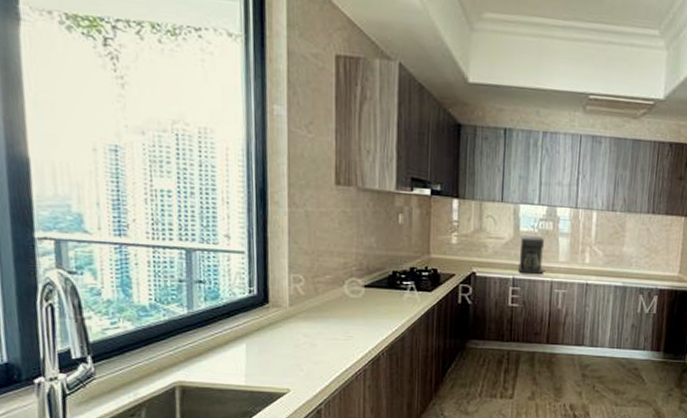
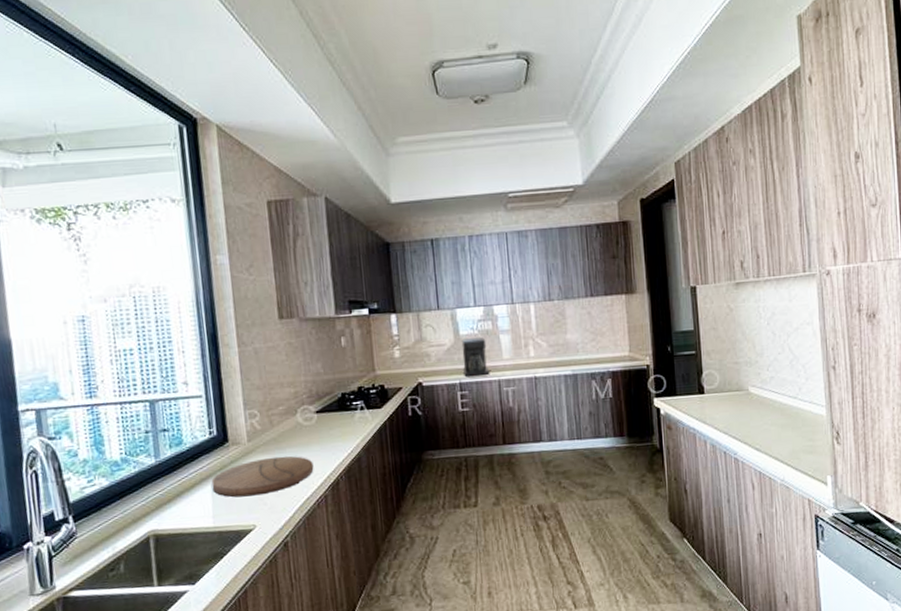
cutting board: none [247,324,356,361] -> present [211,456,314,497]

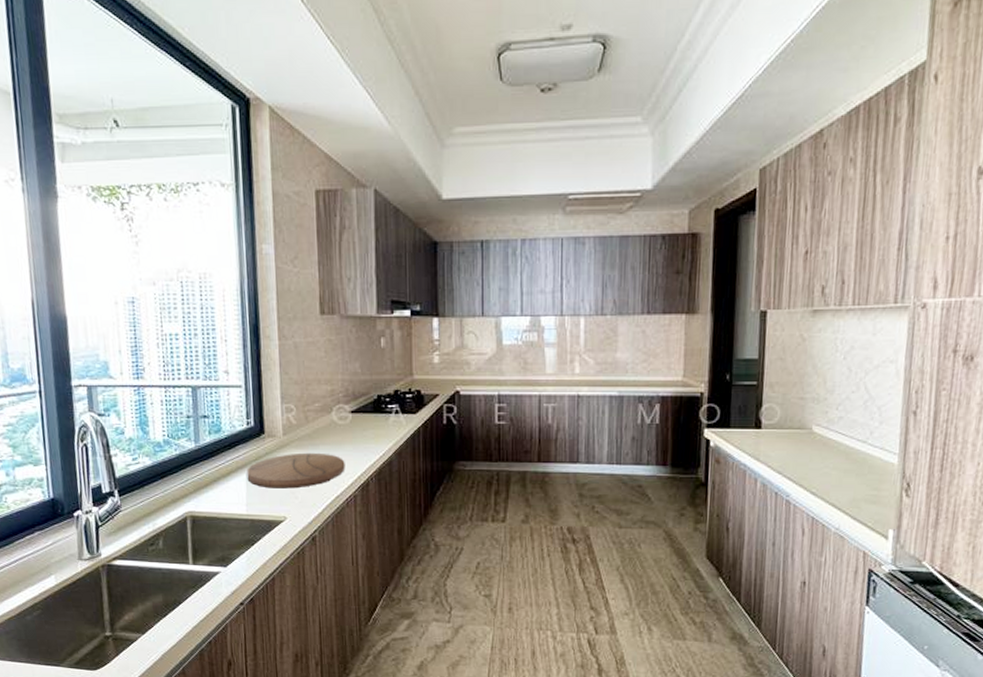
coffee maker: present [461,337,490,377] -> none [502,349,531,390]

